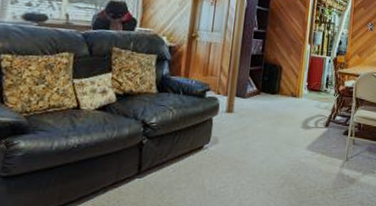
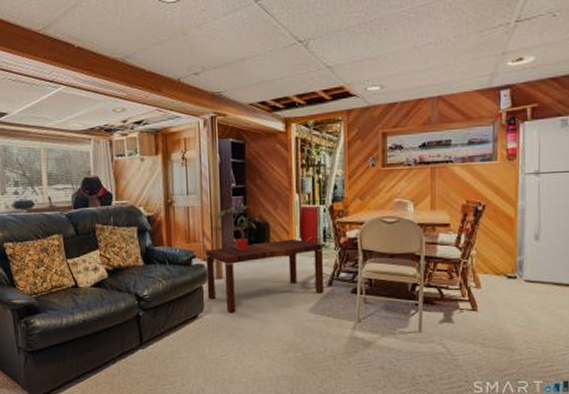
coffee table: none [215,82,325,145] -> present [205,238,324,312]
potted plant: none [230,47,277,89] -> present [212,204,263,251]

